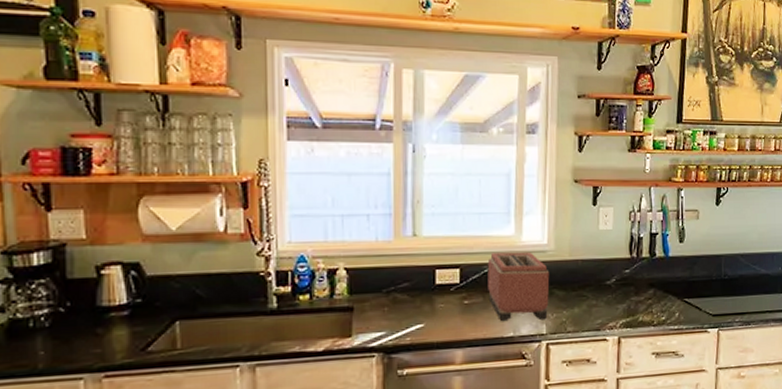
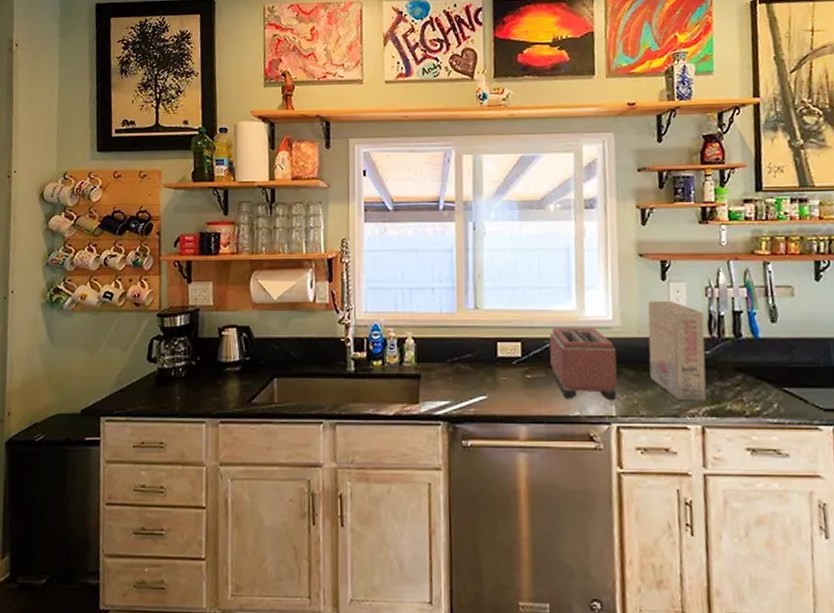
cereal box: none [577,224,626,316] -> present [647,300,707,401]

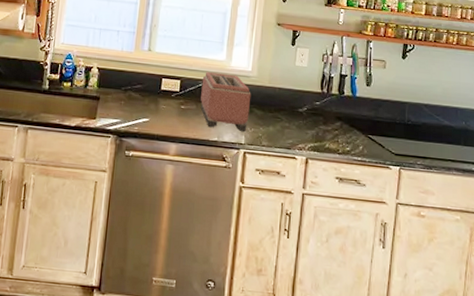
cereal box: present [647,300,707,401] -> none [274,59,318,139]

